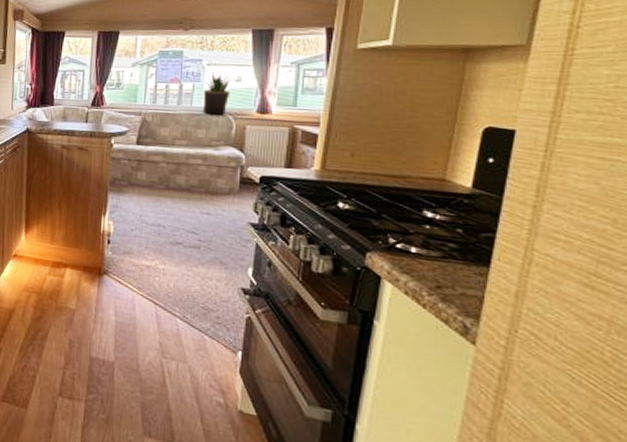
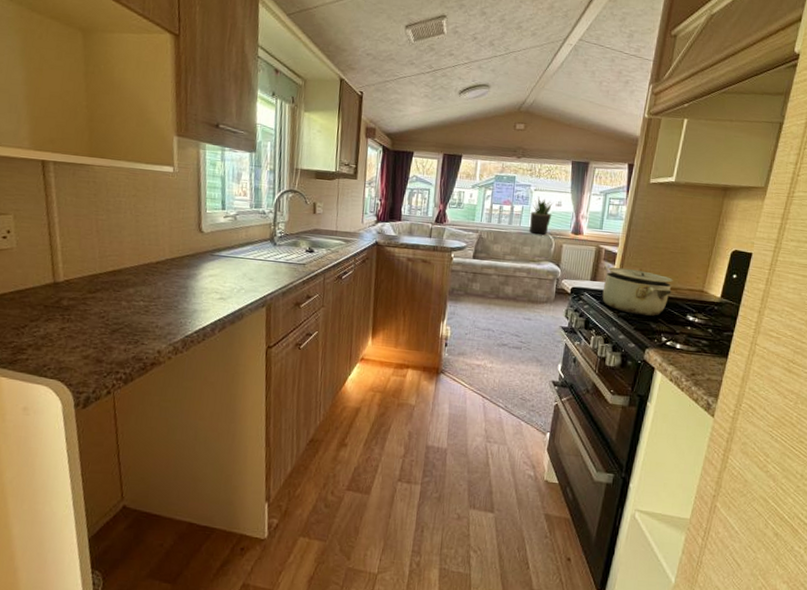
saucepan: none [301,151,400,212] -> present [602,267,674,317]

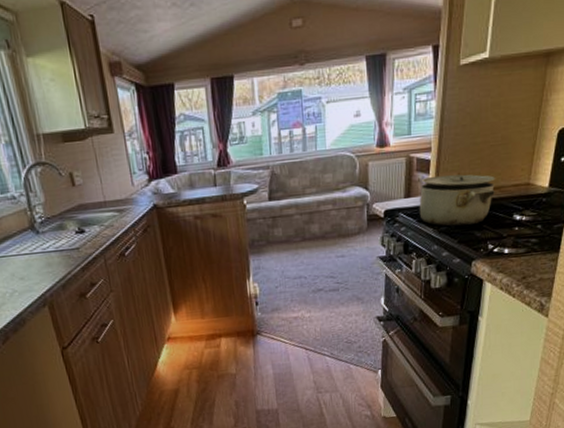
planter: present [529,196,553,235] -> none [325,109,352,157]

